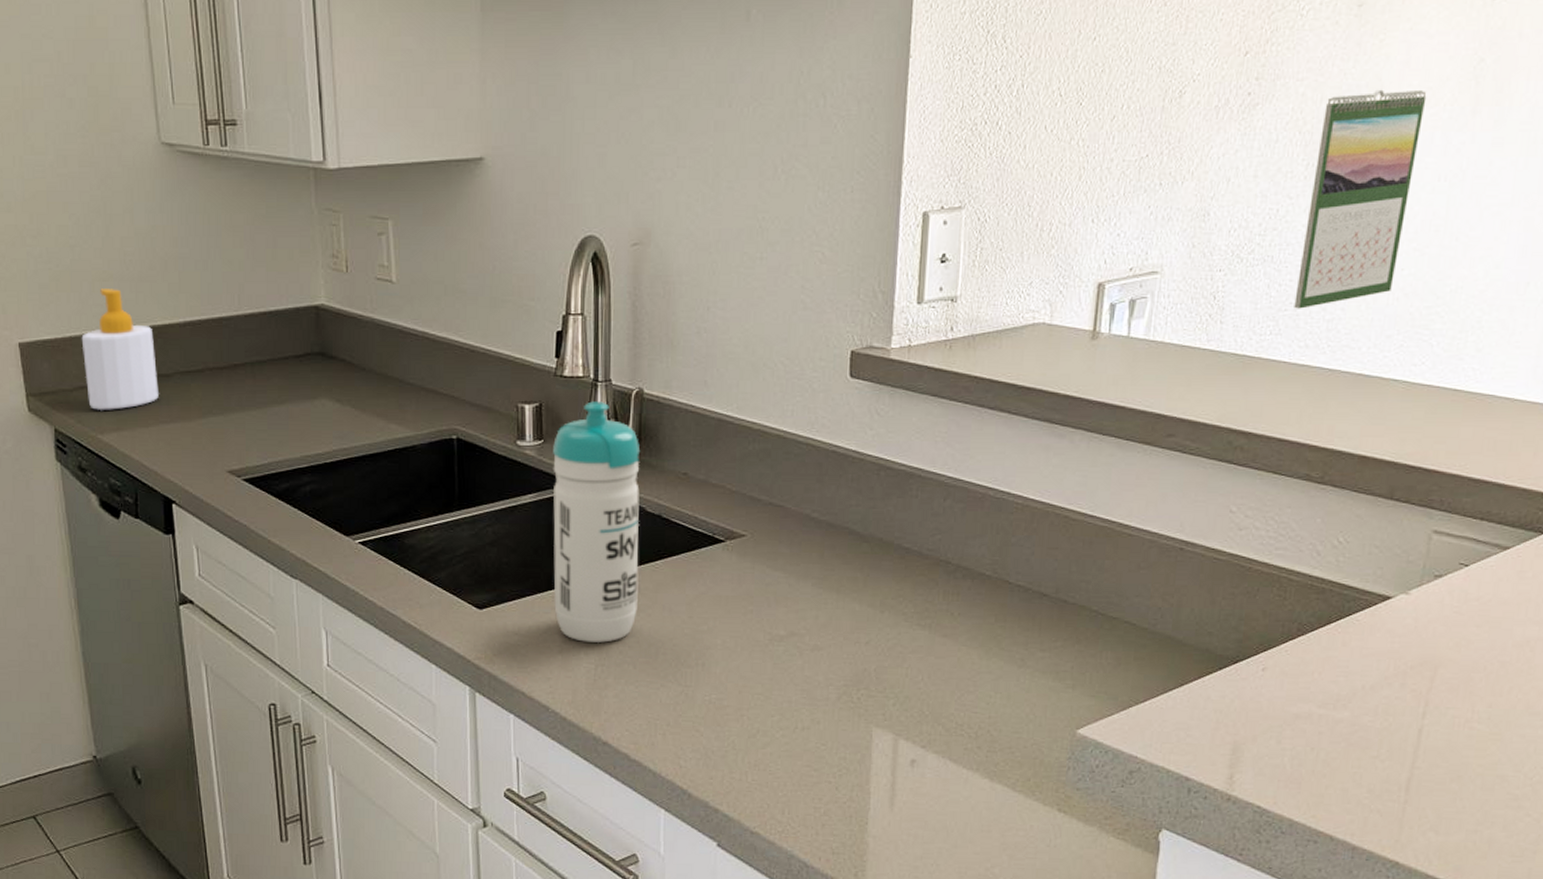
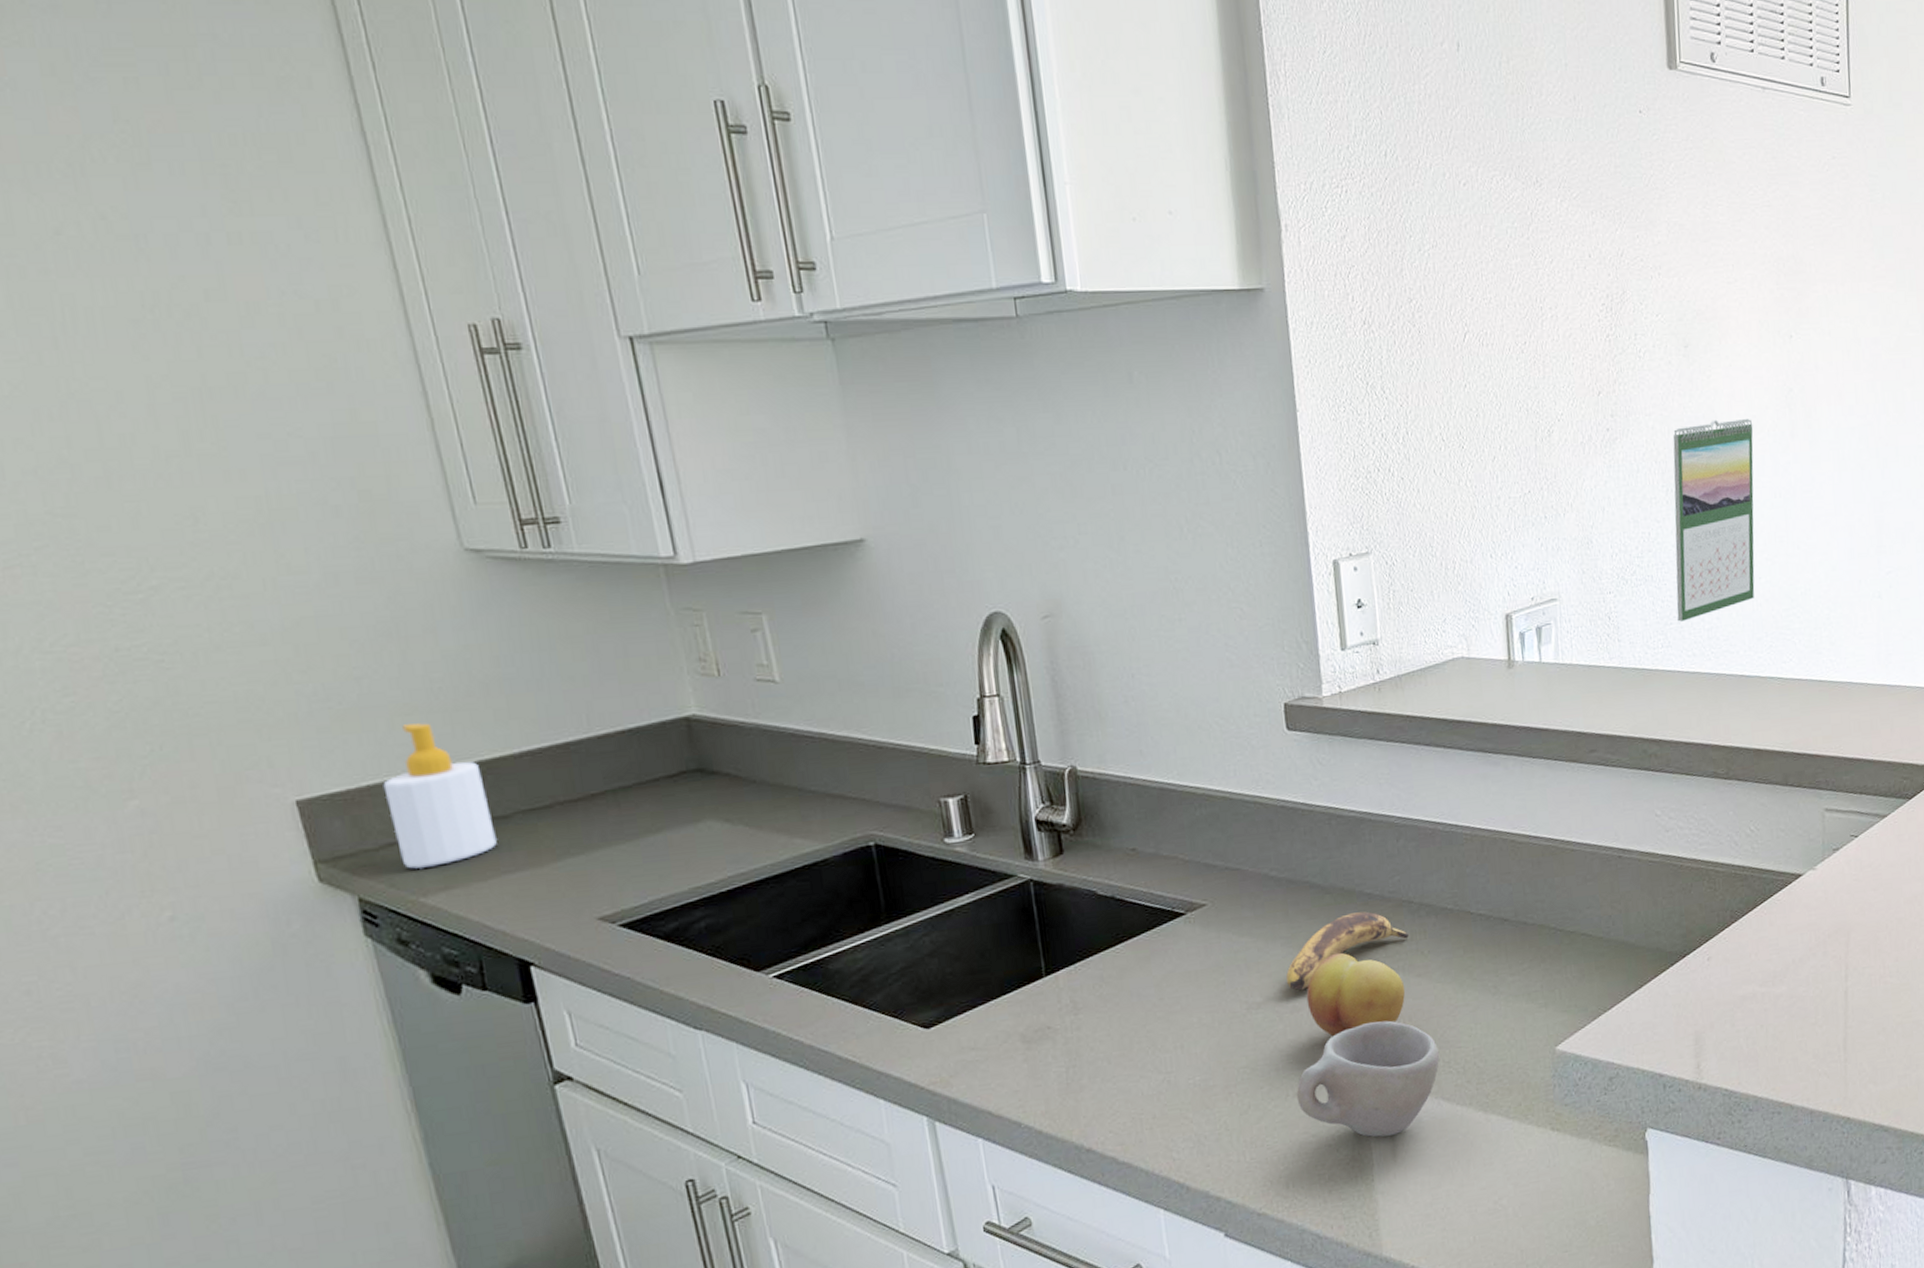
water bottle: present [552,401,641,644] -> none [986,785,1104,1045]
cup: none [804,673,954,785] -> present [1296,1020,1440,1138]
banana: none [812,564,942,631] -> present [1286,911,1410,991]
fruit: none [828,600,929,681] -> present [1306,952,1406,1037]

